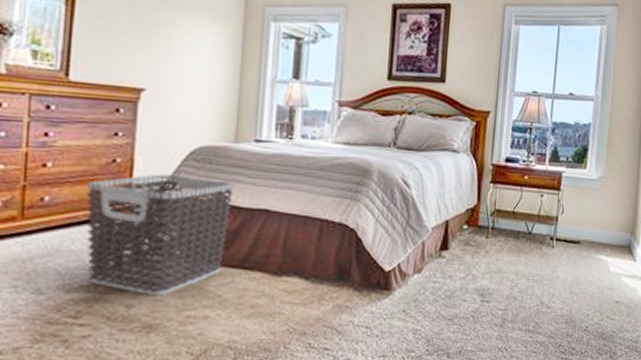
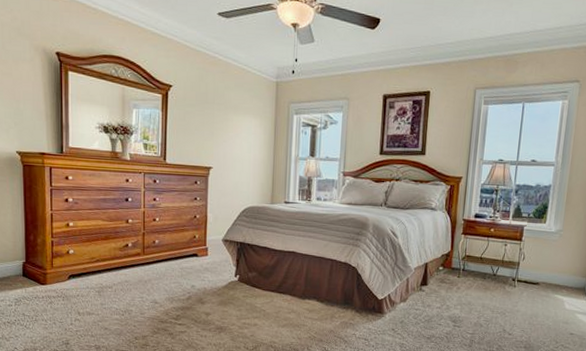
clothes hamper: present [86,173,234,296] -> none [179,226,272,309]

